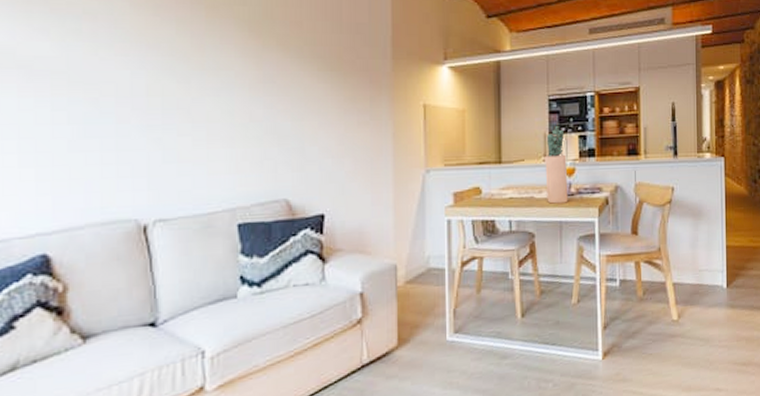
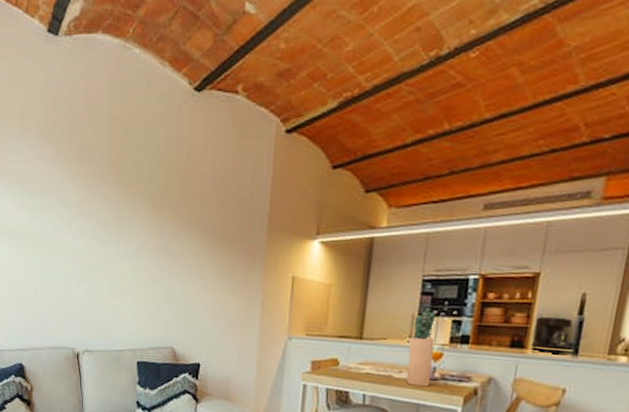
coffee maker: none [644,125,672,153] -> present [533,317,573,350]

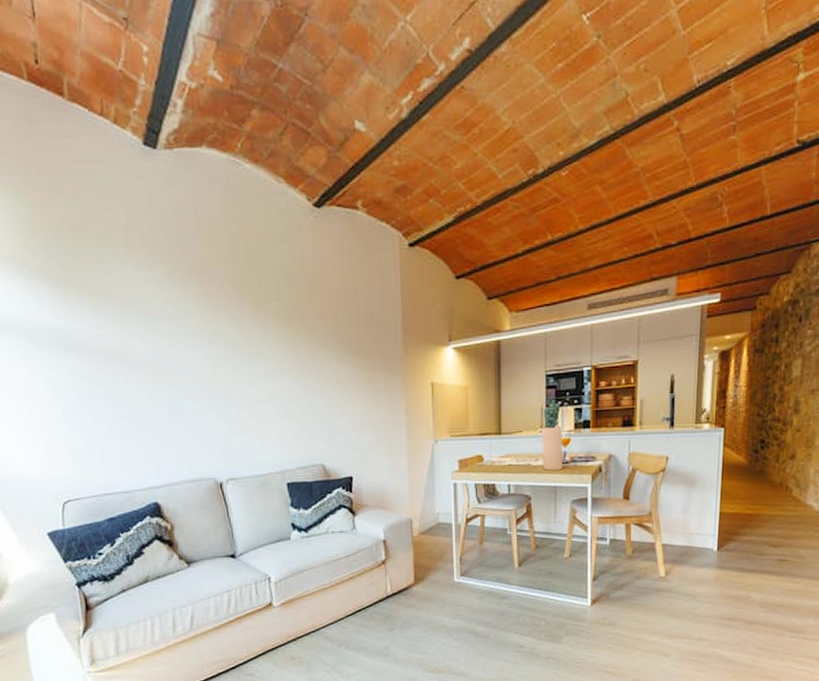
coffee maker: present [533,317,573,350] -> none [640,397,669,424]

